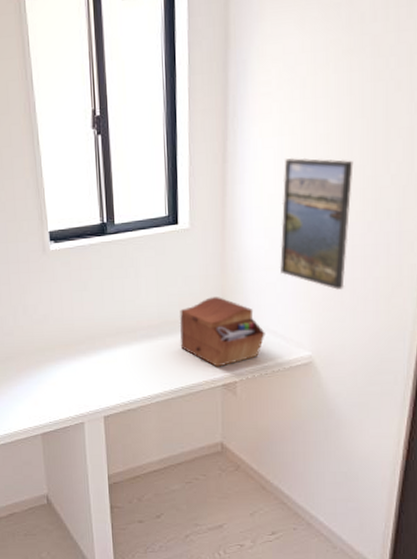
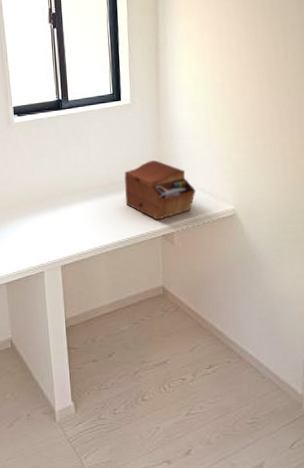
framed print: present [280,157,353,290] -> none [204,47,259,154]

